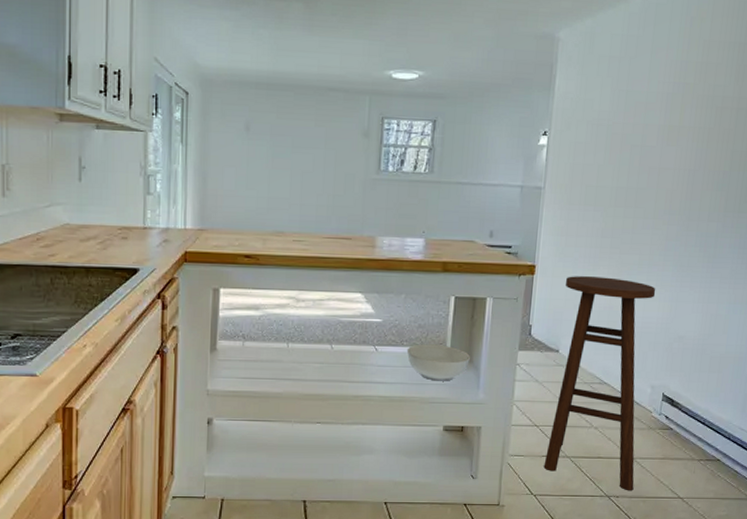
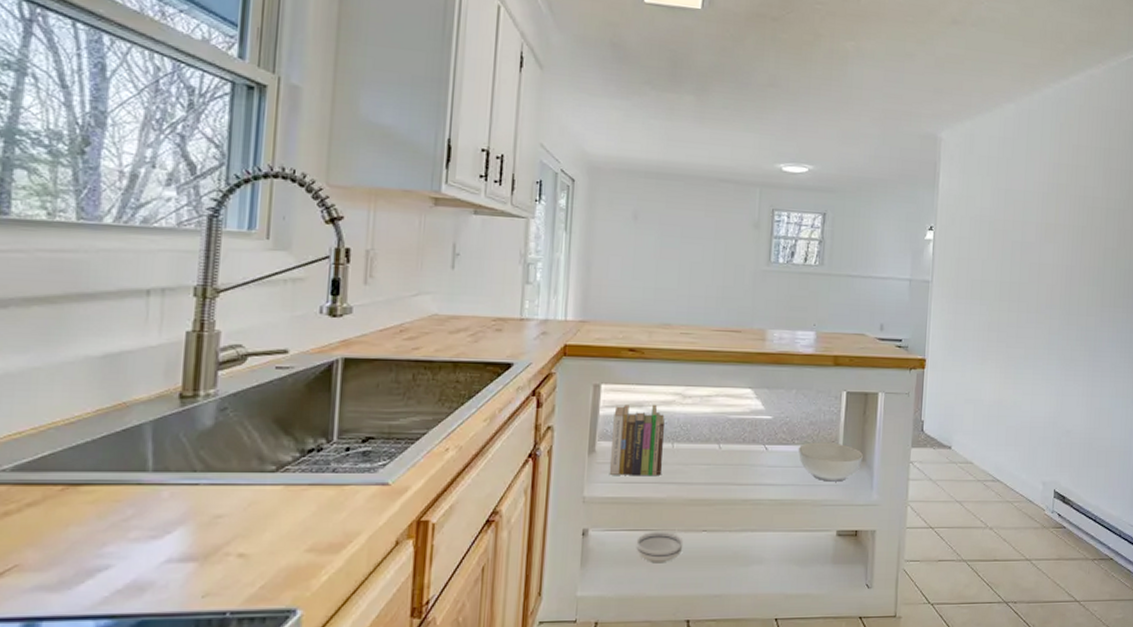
books: none [229,307,281,373] -> present [609,404,666,477]
bowl: none [256,422,299,450] -> present [636,531,684,564]
bar stool: present [543,276,656,490] -> none [940,370,1042,595]

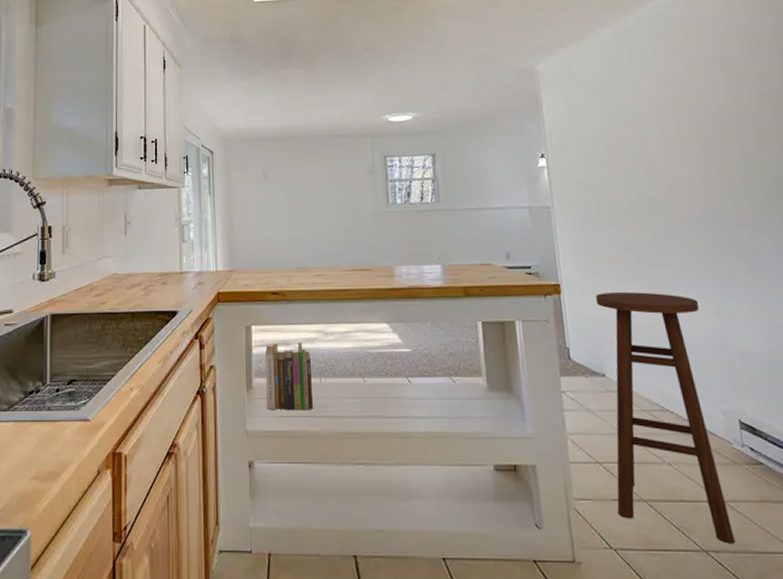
bowl: present [636,531,684,564] -> none [297,464,342,496]
bowl: present [798,442,864,482] -> none [440,373,510,414]
bar stool: none [940,370,1042,595] -> present [596,292,735,543]

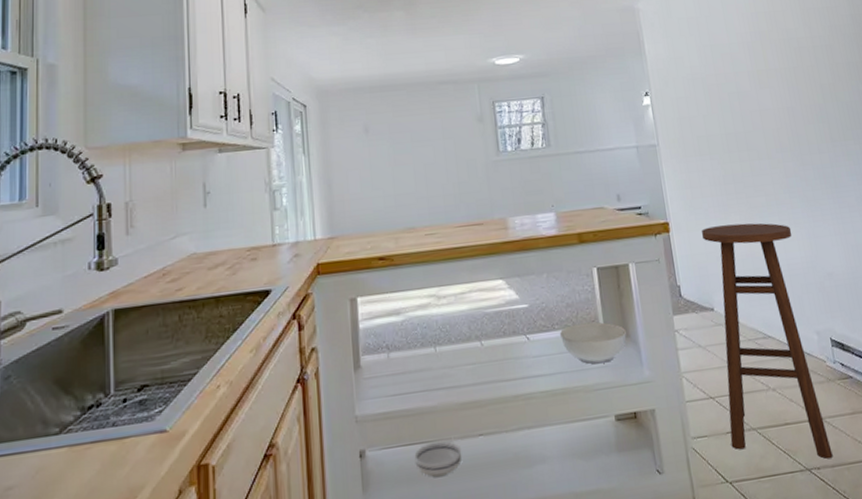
books: present [265,342,313,411] -> none [373,309,428,389]
bowl: none [297,464,342,496] -> present [414,441,462,478]
bowl: none [440,373,510,414] -> present [559,322,627,364]

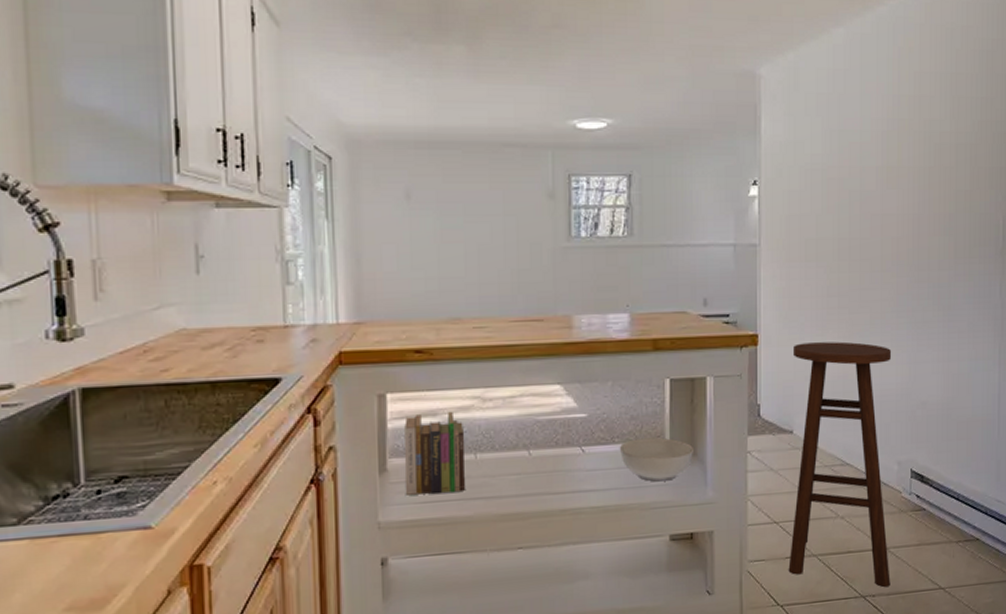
books: none [373,309,428,389] -> present [404,411,465,495]
bowl: present [414,441,462,478] -> none [444,552,498,589]

